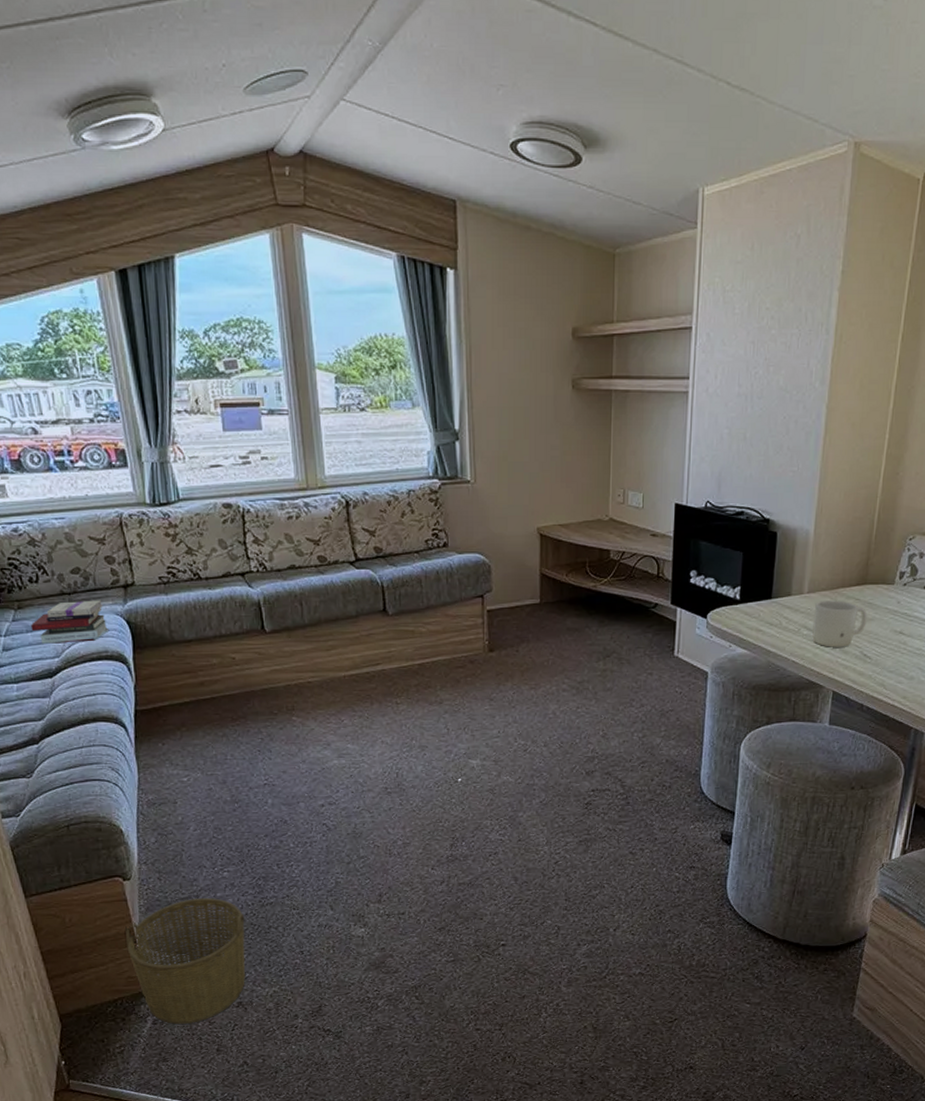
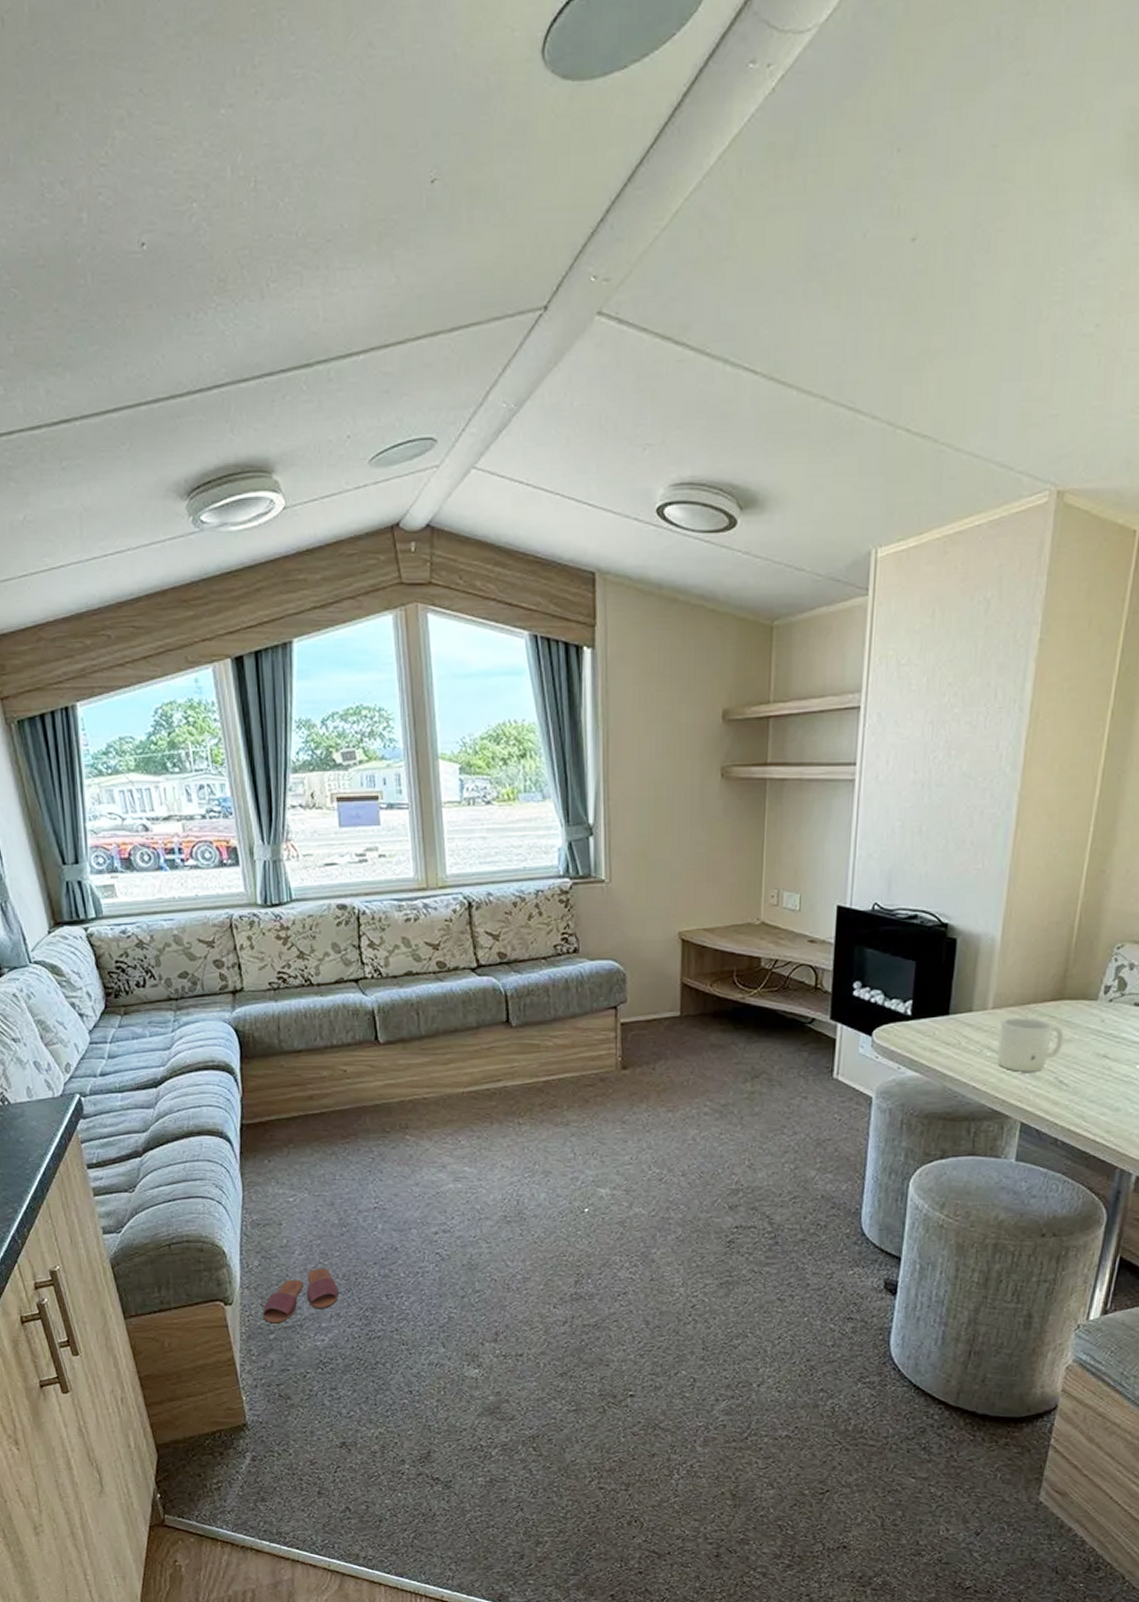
books: present [31,600,110,644] -> none [137,1006,217,1052]
basket: present [125,898,245,1025] -> none [226,1328,351,1463]
slippers: none [160,842,232,896] -> present [263,1268,338,1324]

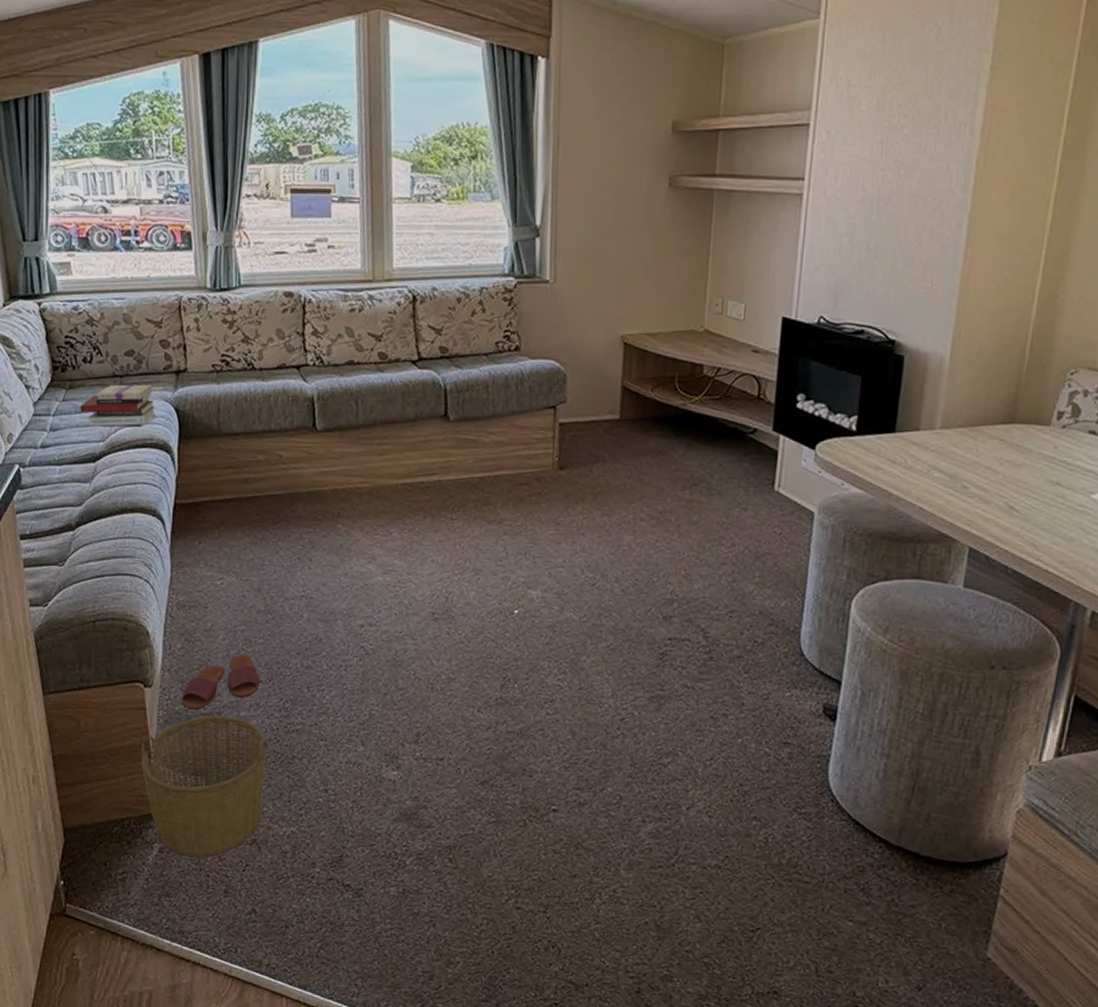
books: none [137,1006,217,1052] -> present [80,384,157,428]
basket: none [226,1328,351,1463] -> present [140,715,268,857]
mug: present [997,1018,1064,1072] -> none [945,439,1015,496]

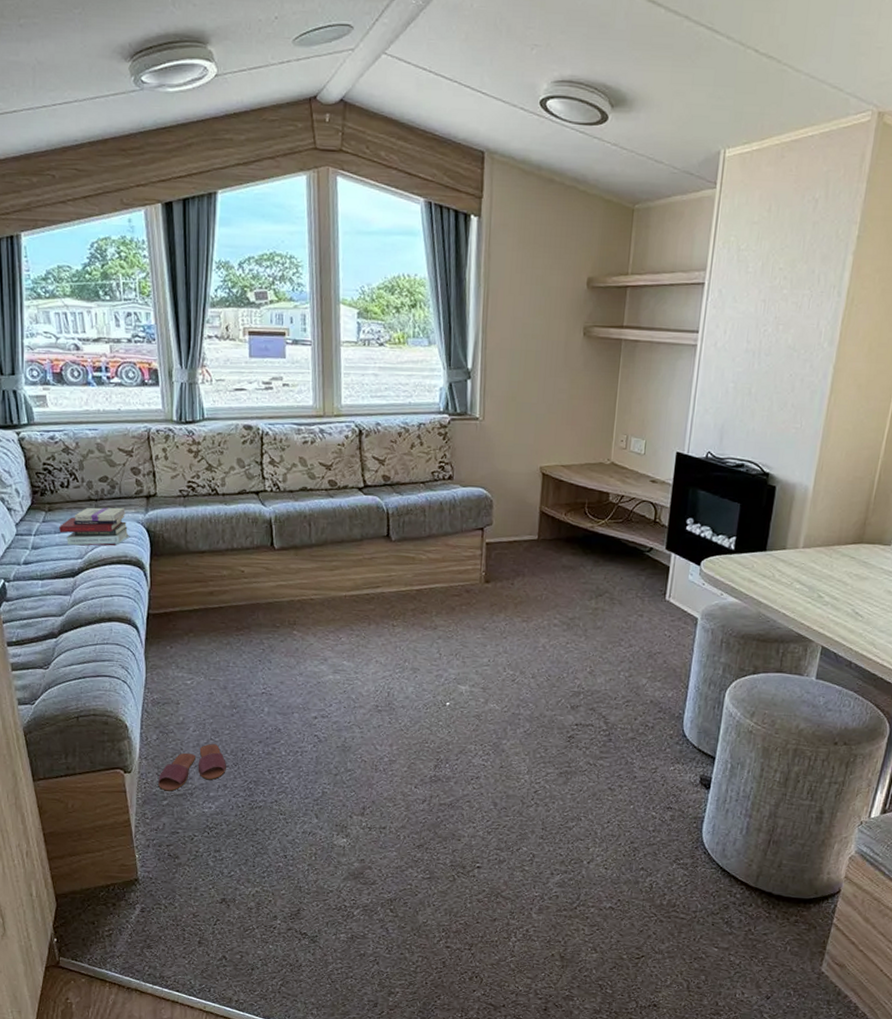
basket: present [140,715,268,857] -> none [123,796,234,915]

